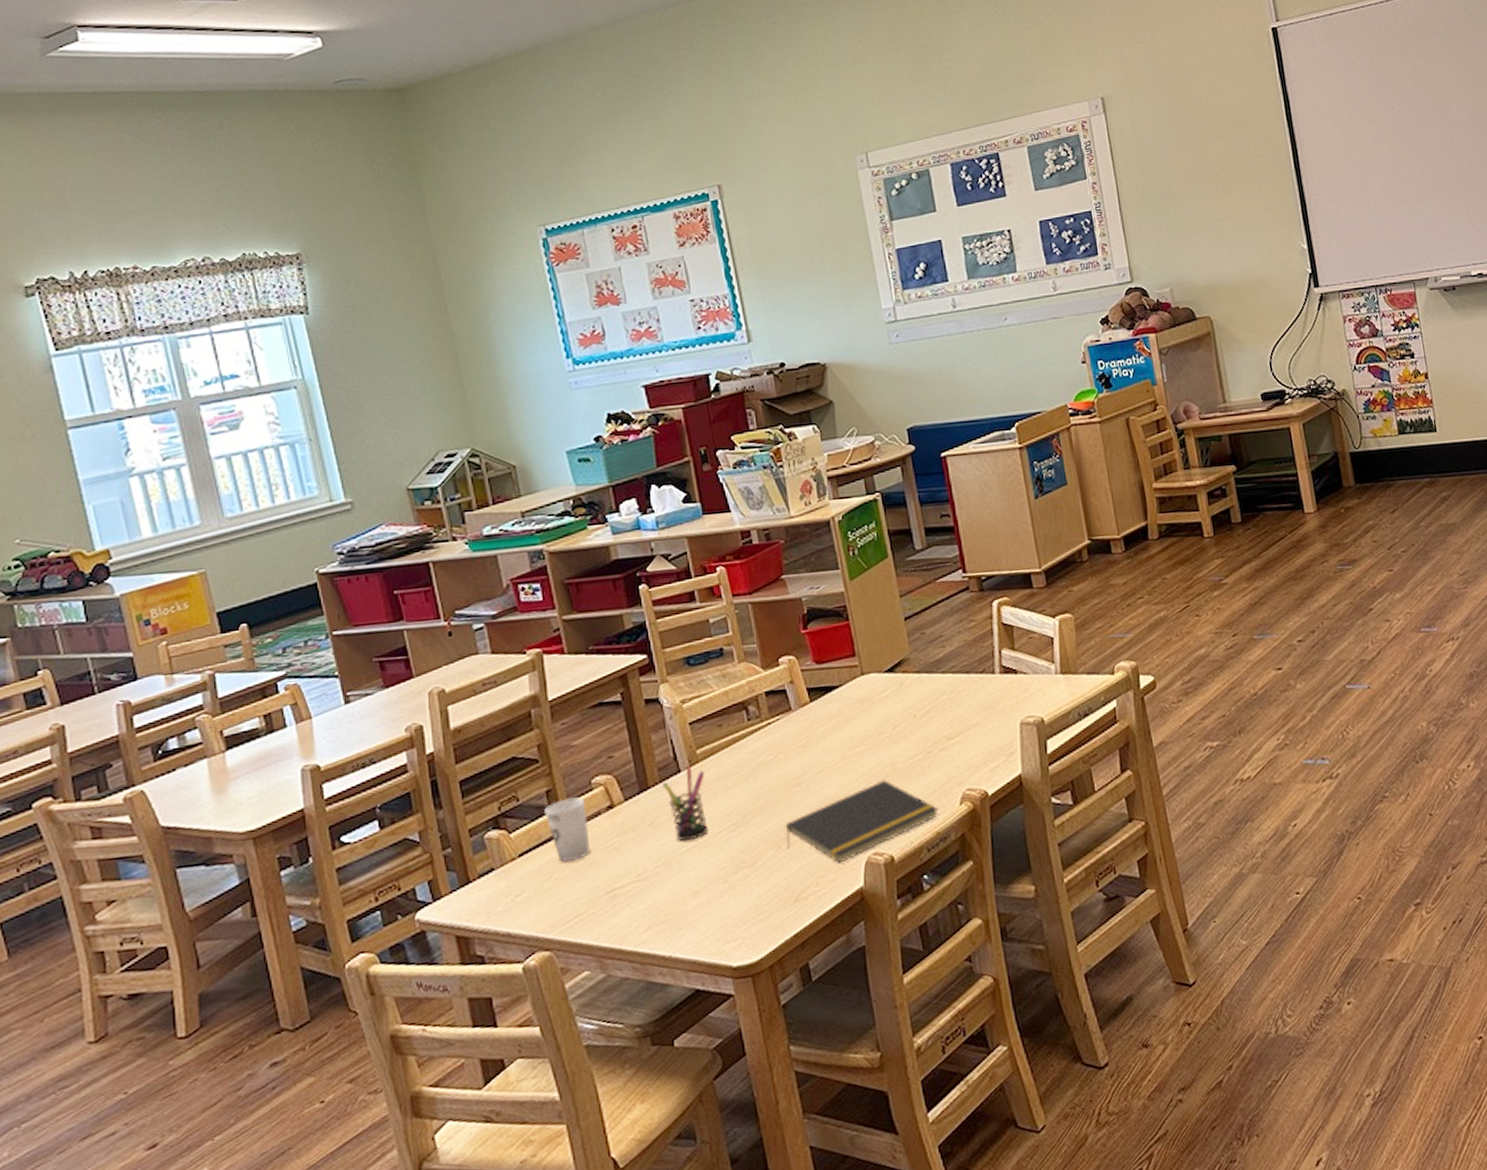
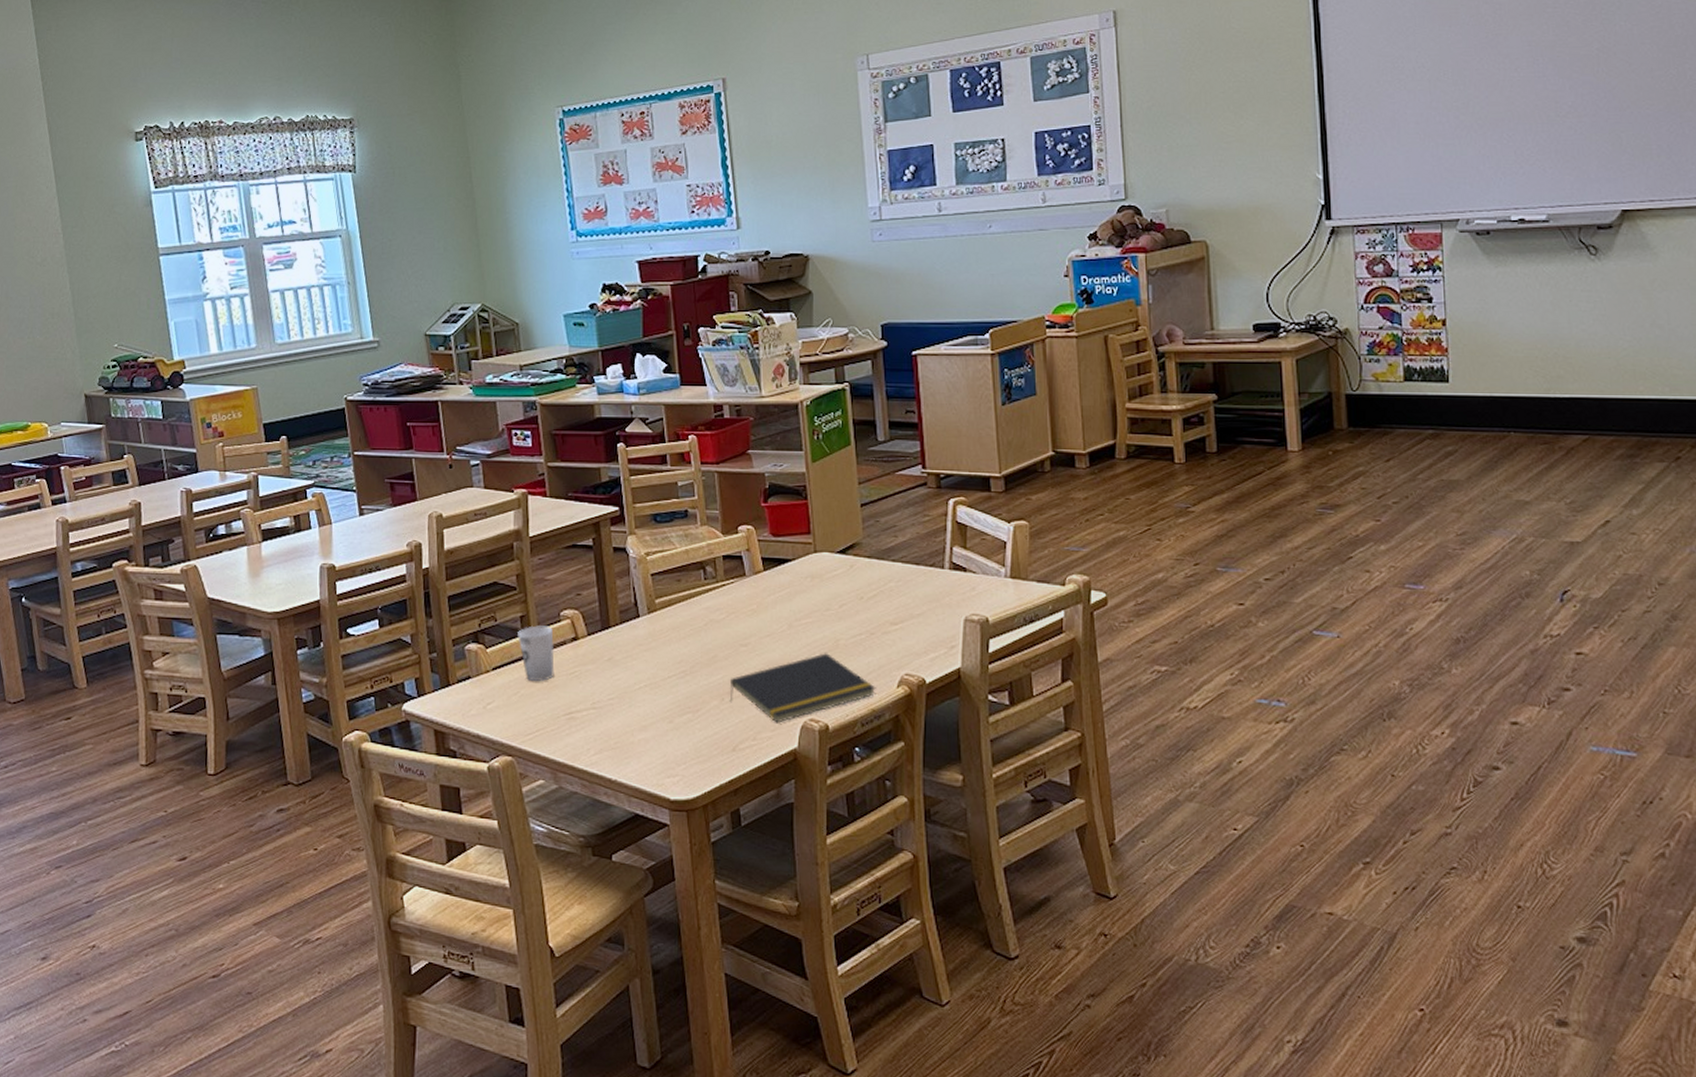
pen holder: present [662,765,708,841] -> none [622,612,661,680]

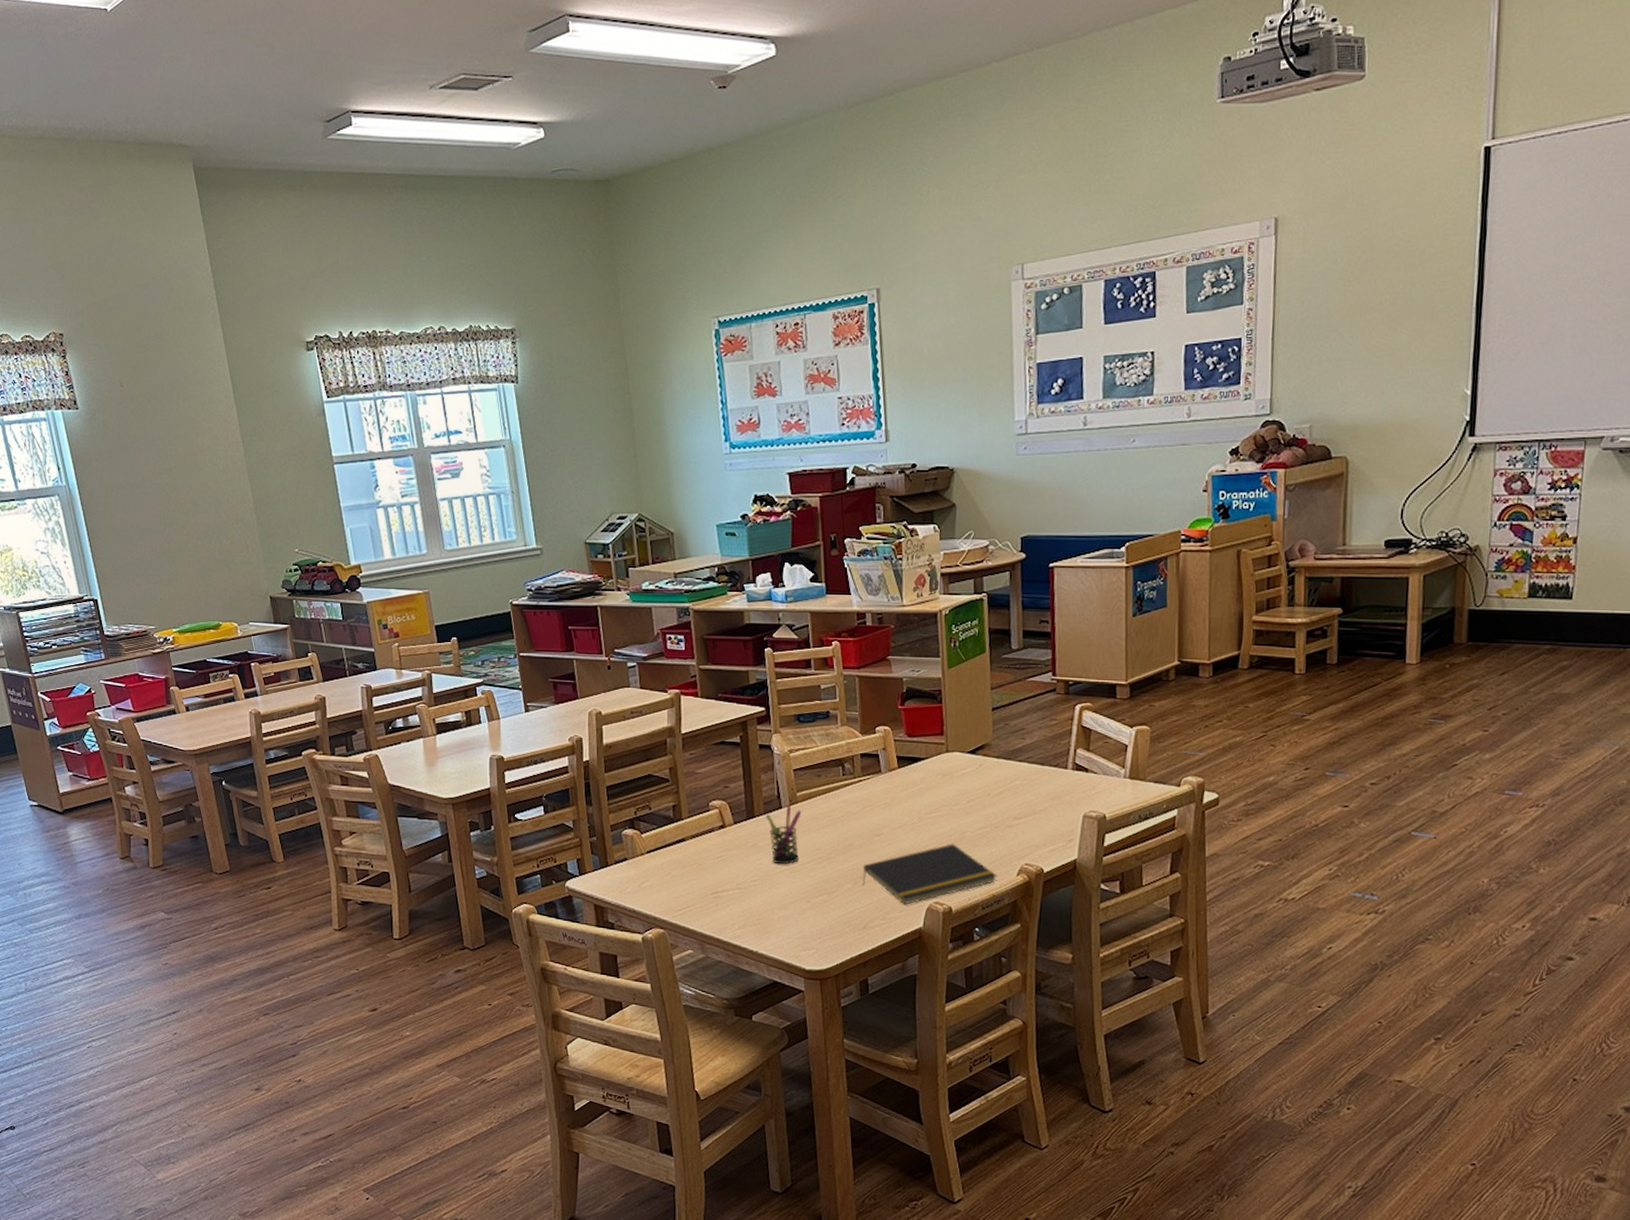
cup: present [518,625,555,682] -> none [670,814,703,865]
pen holder: none [622,612,661,680] -> present [765,804,802,865]

